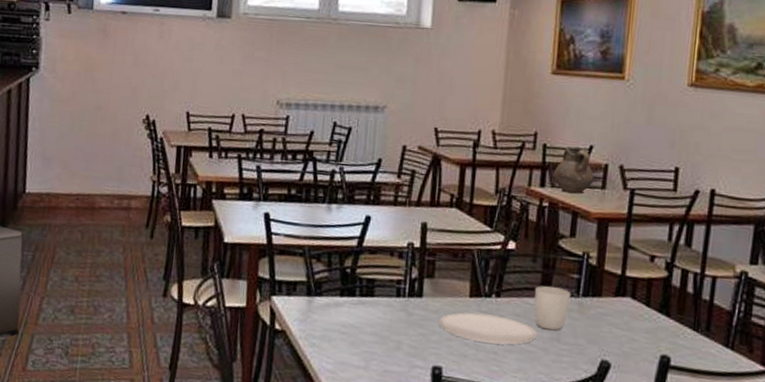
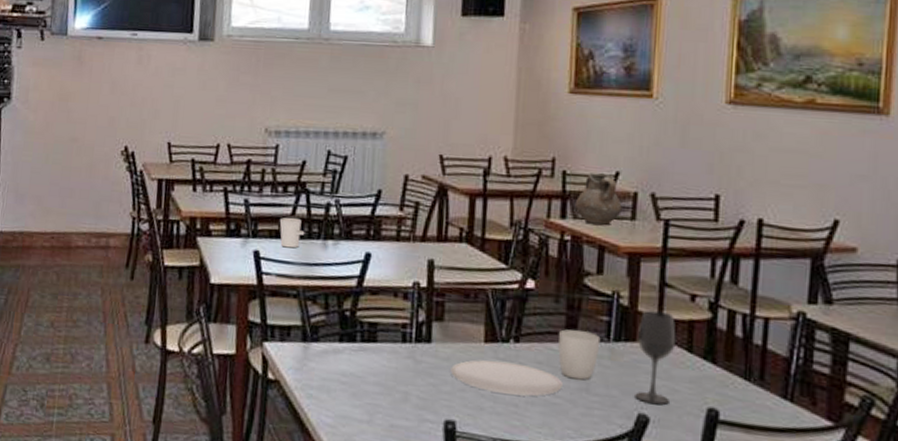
cup: none [288,182,312,211] -> present [279,217,305,249]
wine glass: none [599,269,637,353] -> present [635,310,676,405]

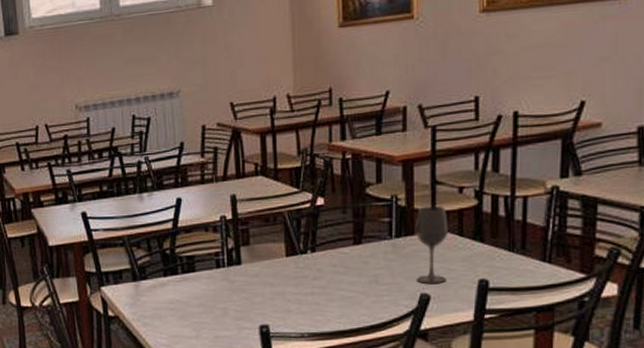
cup: present [279,217,305,249] -> none [99,178,123,206]
plate: present [450,360,563,397] -> none [260,269,355,296]
cup: present [557,329,601,381] -> none [347,233,384,275]
jug: present [576,172,622,226] -> none [353,94,394,142]

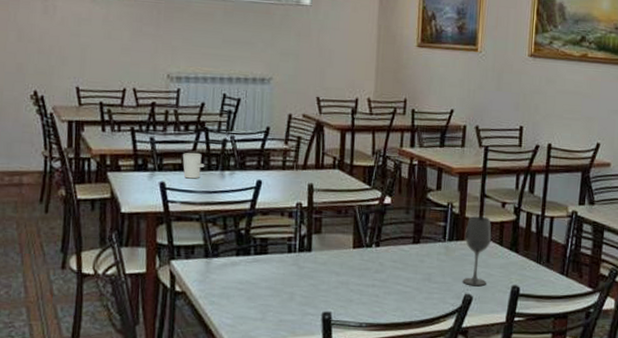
cup: none [99,178,123,206] -> present [182,152,205,179]

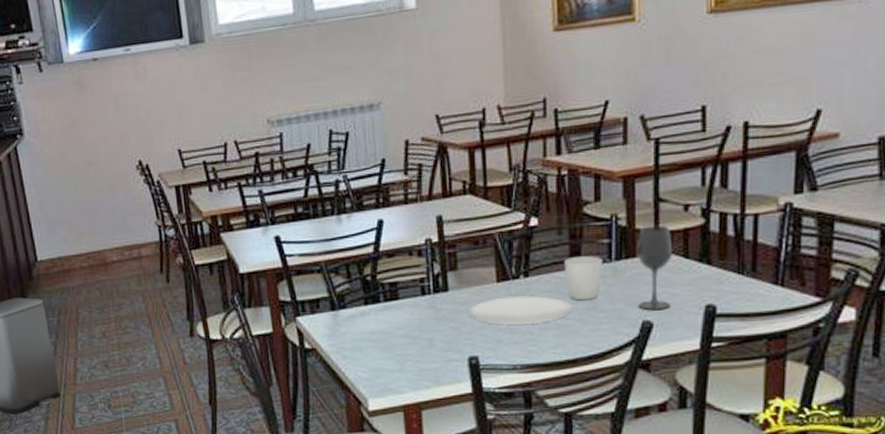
cup: present [182,152,205,179] -> none [294,199,319,229]
plate: none [327,262,411,288] -> present [469,295,572,325]
cup: none [408,234,439,272] -> present [563,256,603,301]

